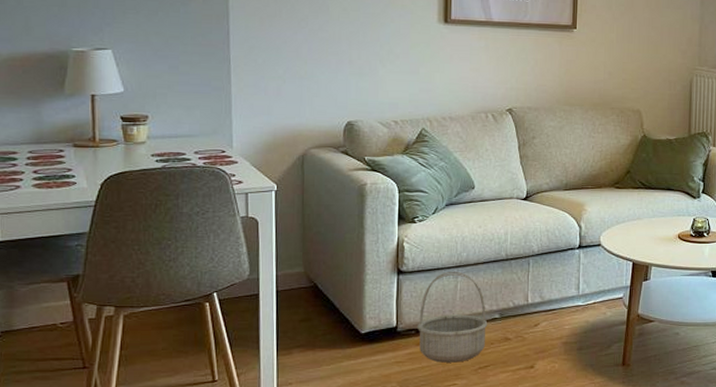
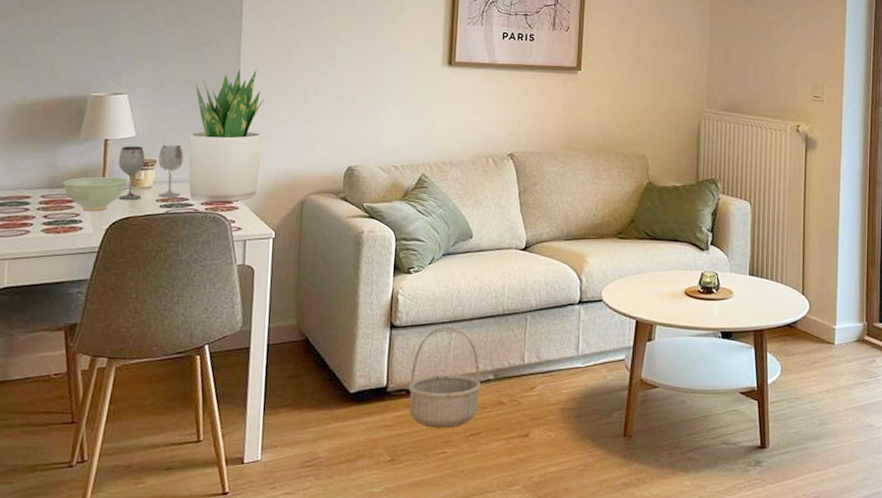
bowl: none [51,132,120,167] -> present [63,177,128,212]
wineglass: none [107,100,177,155] -> present [118,144,184,200]
planter: none [181,25,257,157] -> present [188,69,265,203]

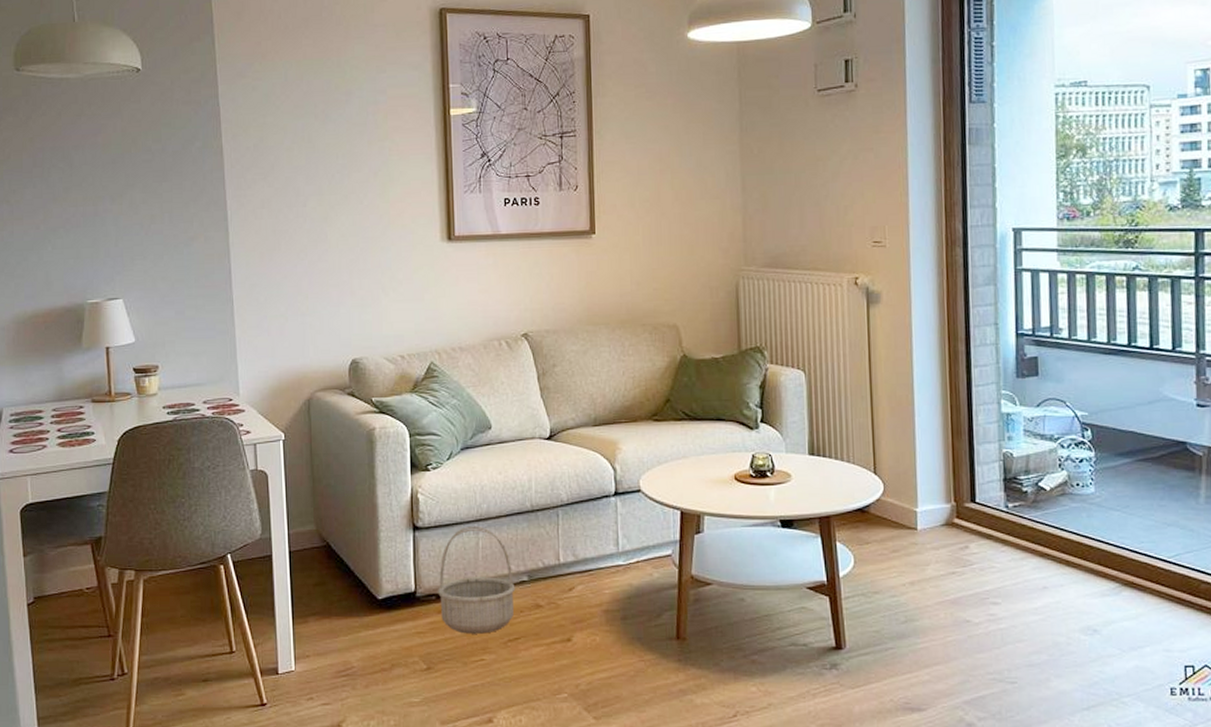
bowl: present [63,177,128,212] -> none [71,386,133,423]
wineglass: present [118,144,184,200] -> none [121,347,185,409]
planter: present [188,69,265,203] -> none [187,263,262,406]

